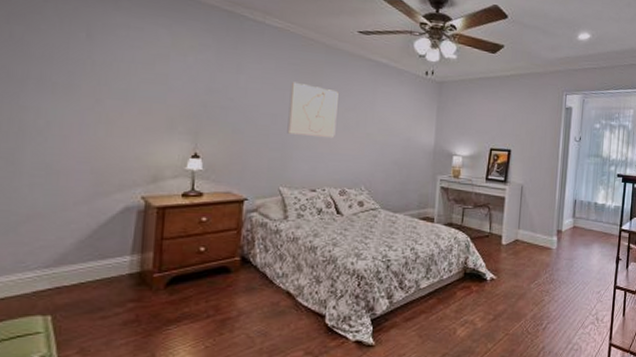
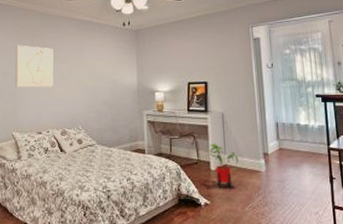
house plant: none [502,216,531,266] -> present [209,143,238,190]

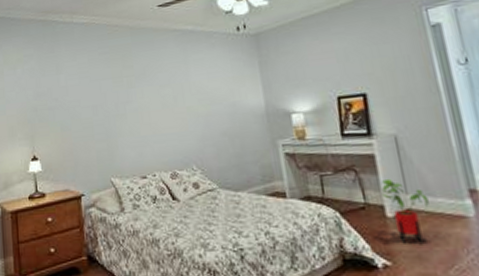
wall art: present [15,45,54,88] -> none [104,69,155,122]

